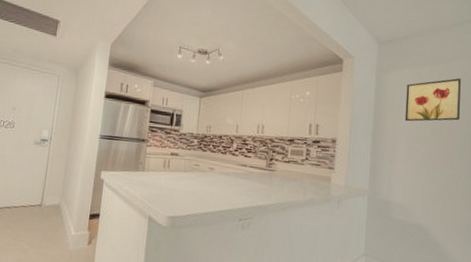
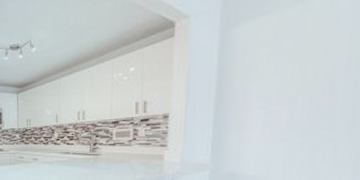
wall art: present [405,78,461,122] -> none [260,11,352,81]

